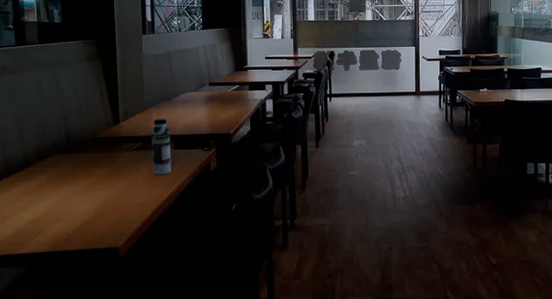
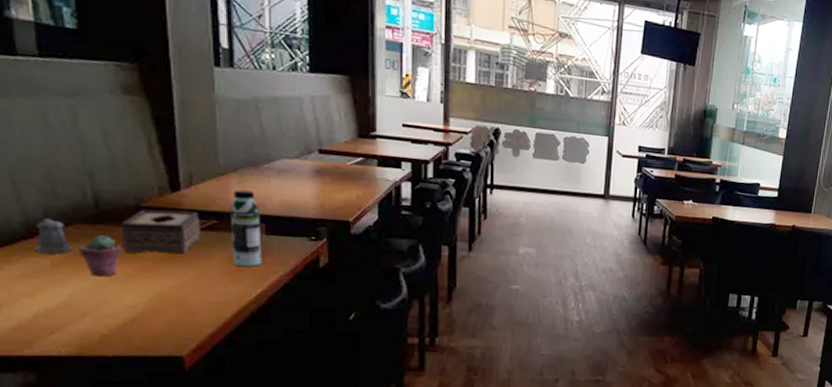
pepper shaker: none [29,152,52,178] -> present [34,218,72,254]
potted succulent: none [56,161,82,191] -> present [80,235,122,277]
tissue box: none [82,138,132,172] -> present [121,209,200,255]

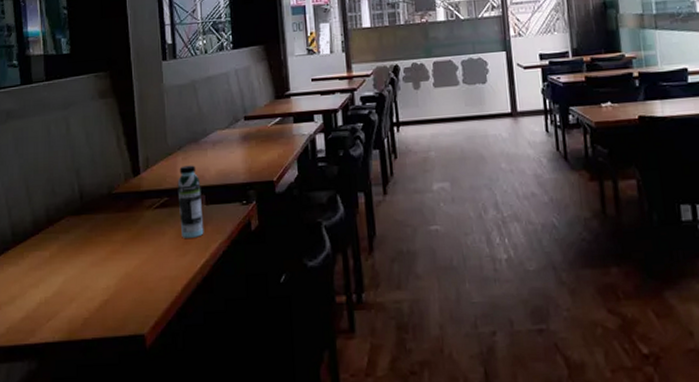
pepper shaker: present [34,218,72,254] -> none [39,214,64,247]
potted succulent: present [80,235,122,277] -> none [69,224,99,263]
tissue box: present [121,209,200,255] -> none [98,192,156,238]

